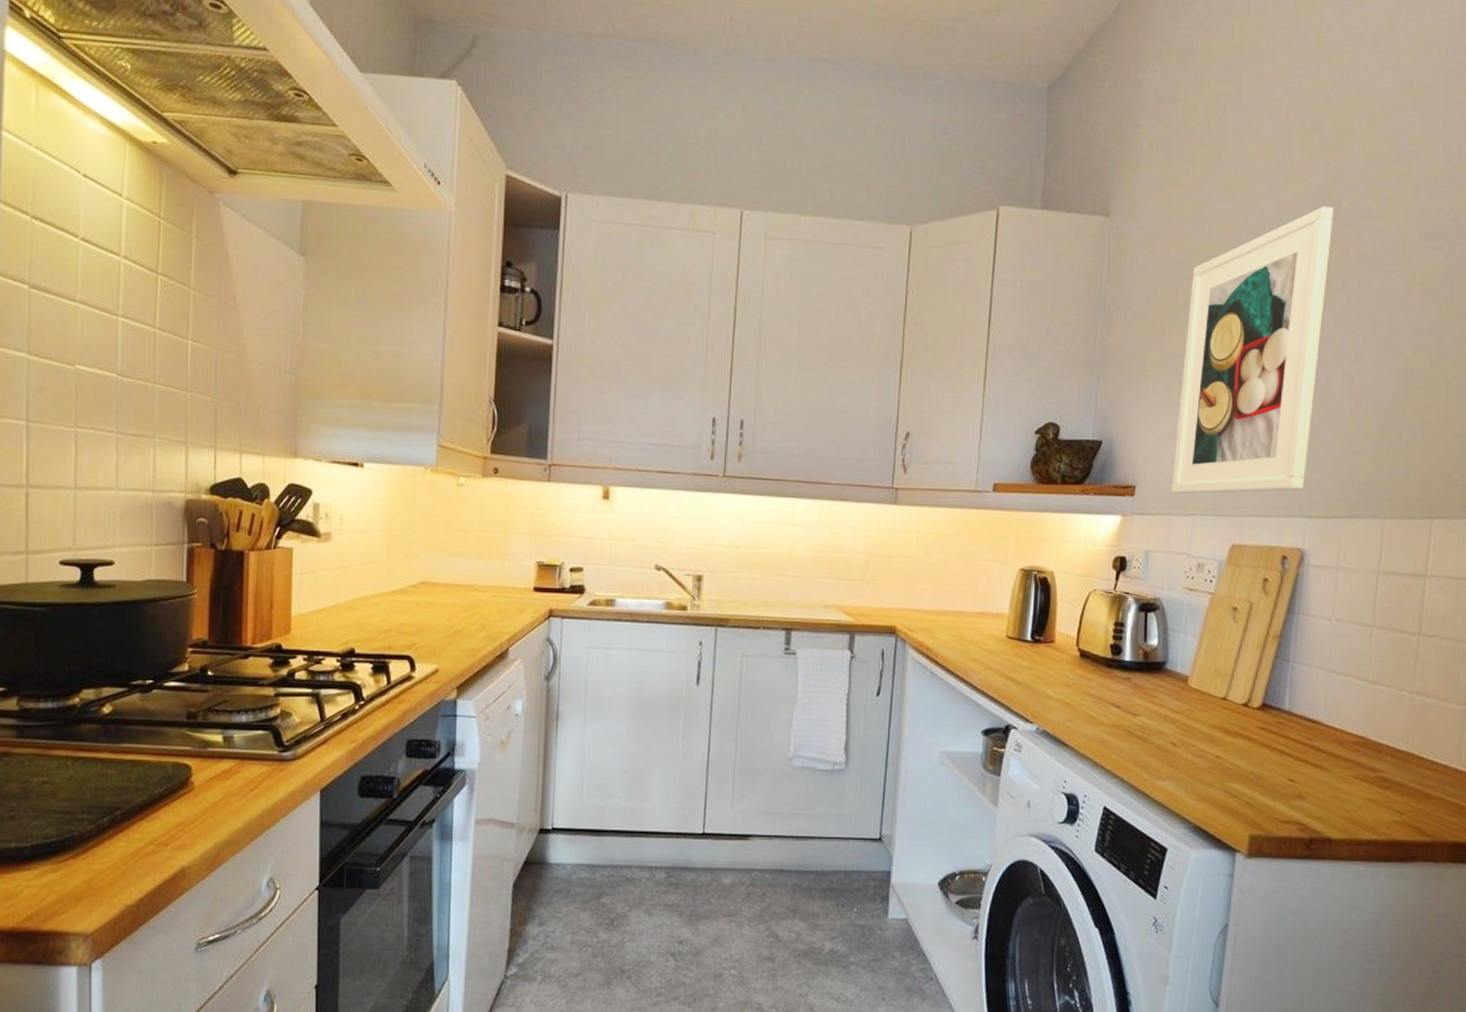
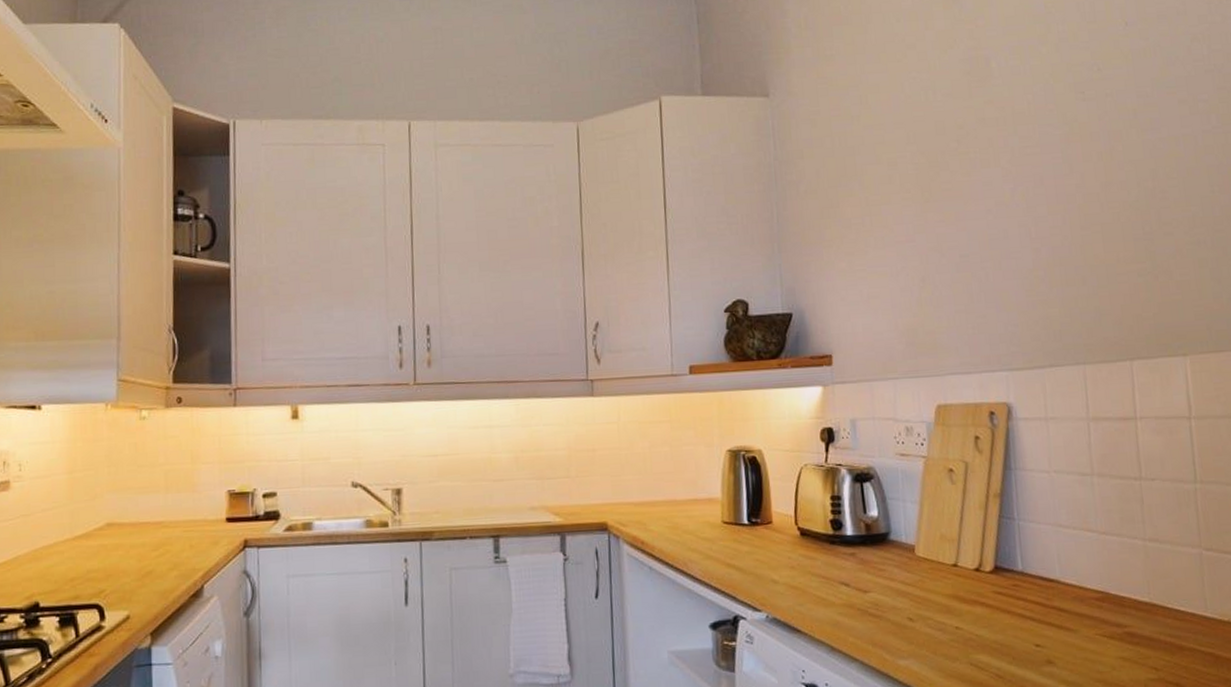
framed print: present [1171,206,1333,494] -> none [857,69,999,360]

